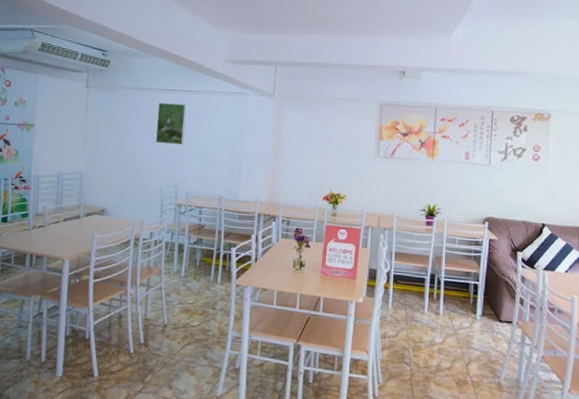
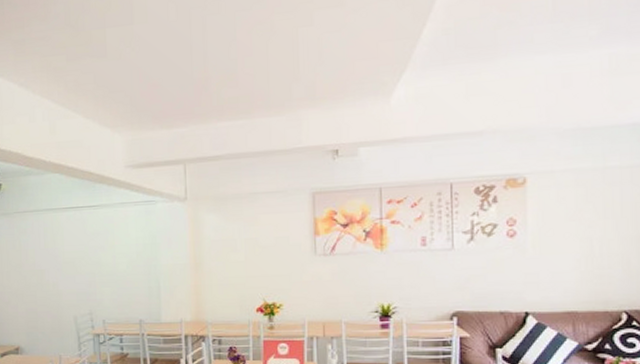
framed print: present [156,102,187,145] -> none [60,222,93,270]

